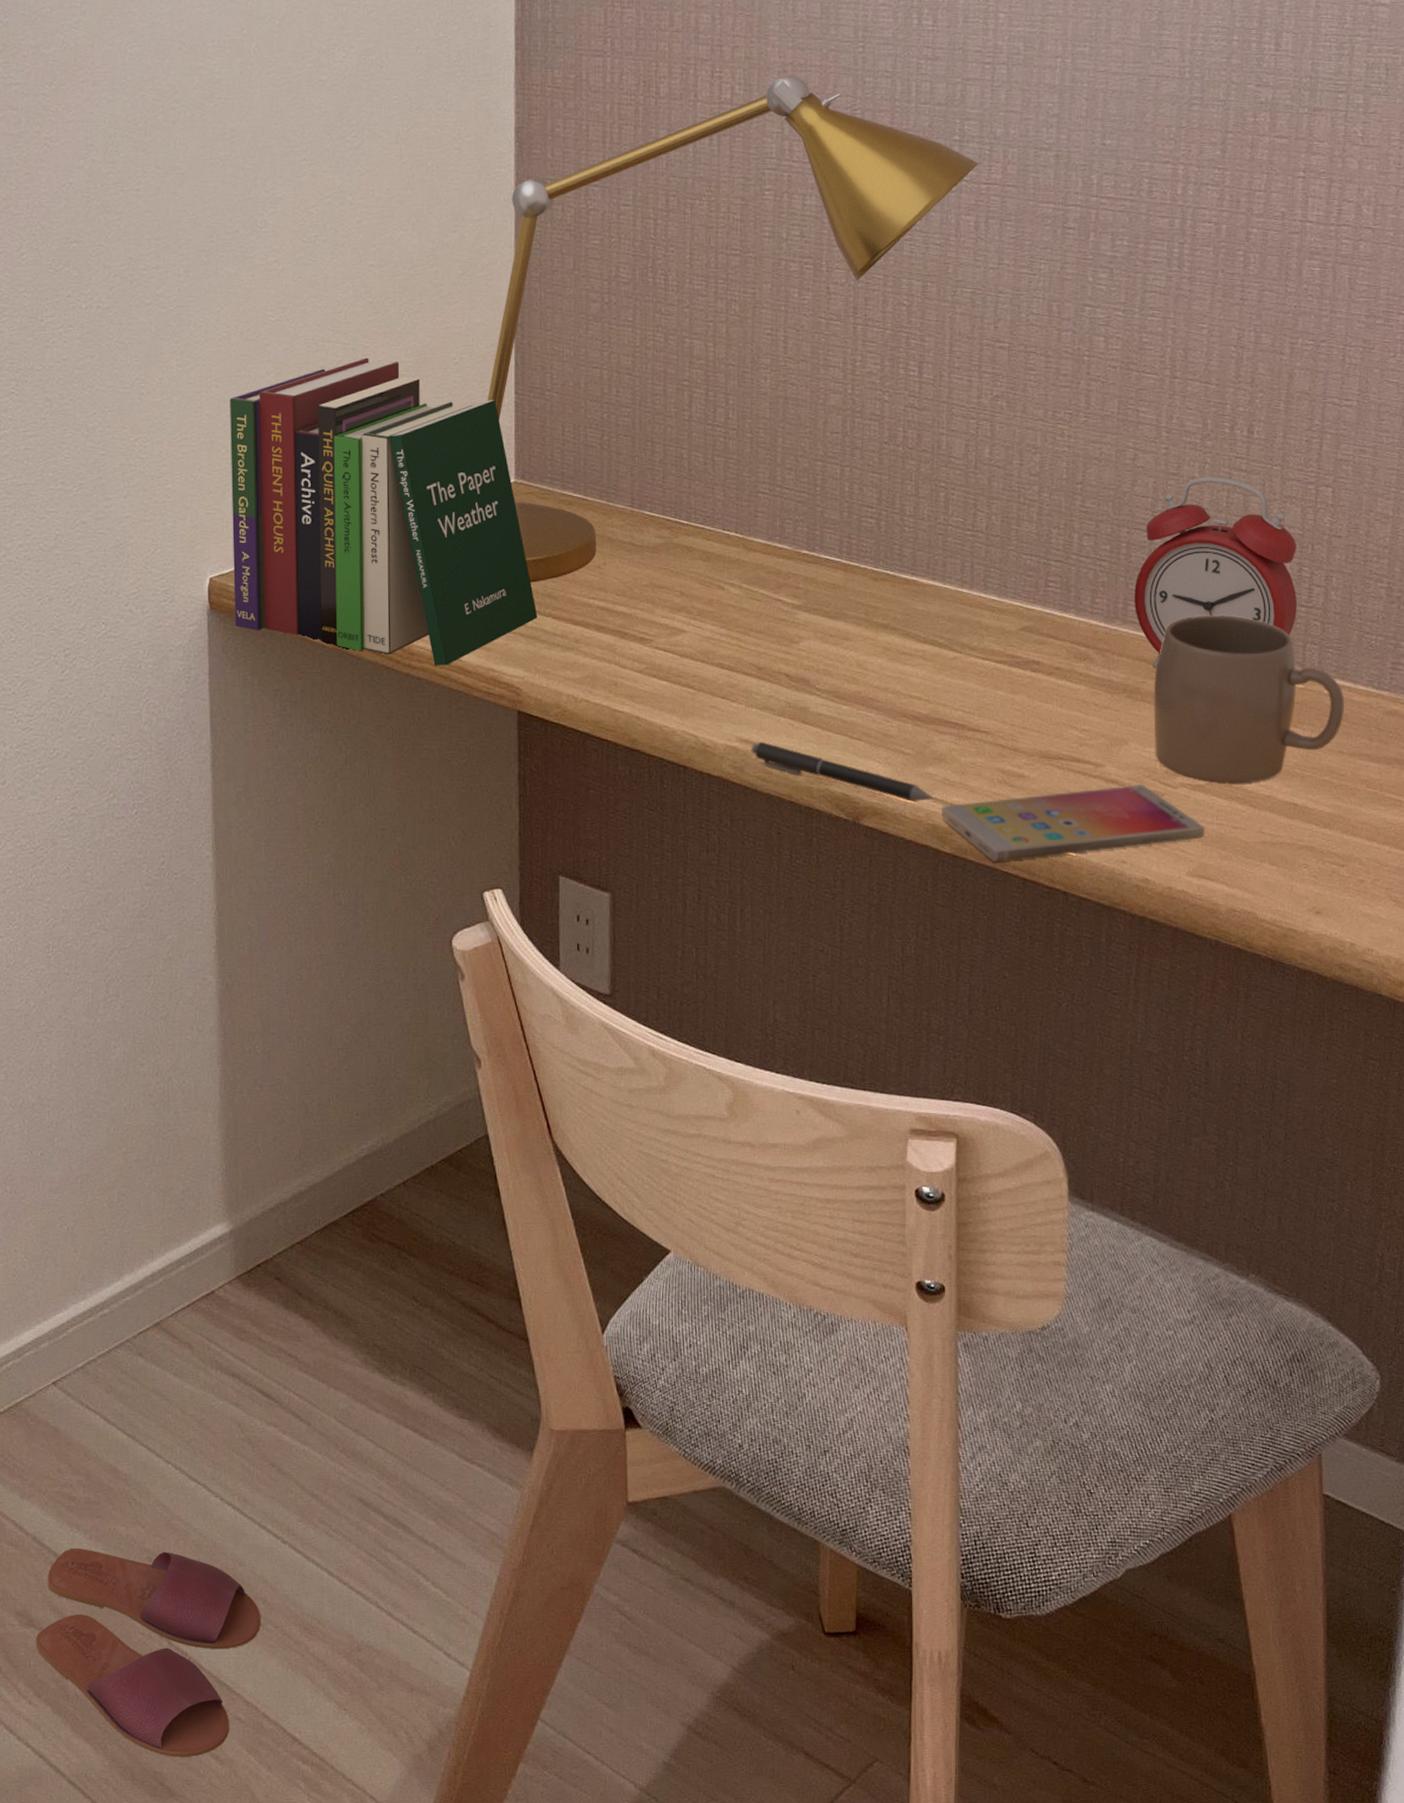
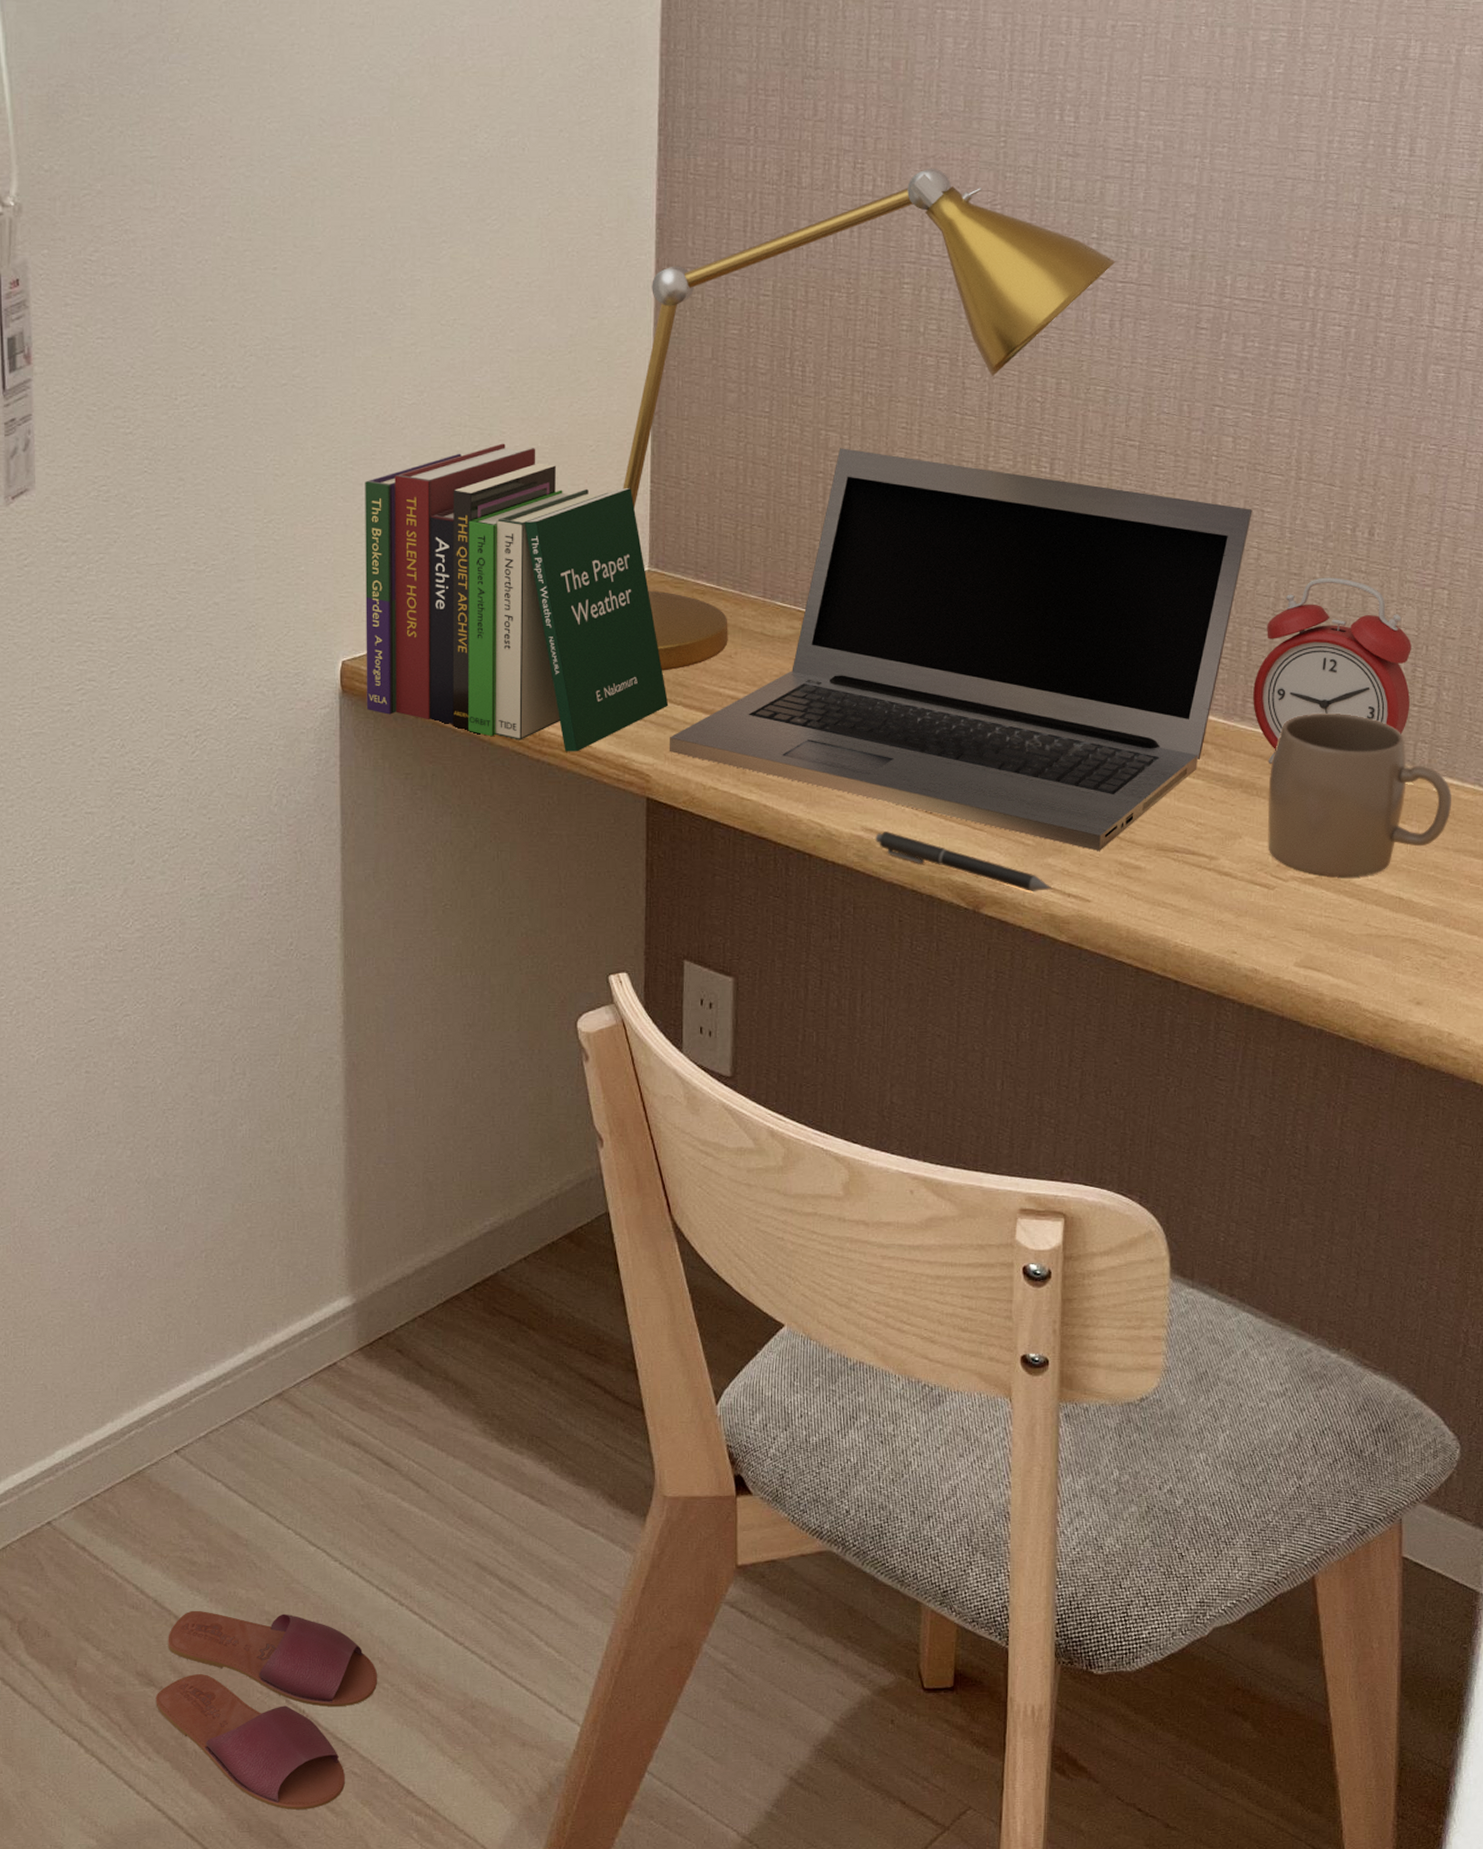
laptop: none [539,355,1127,759] -> present [669,448,1253,851]
smartphone: present [940,785,1206,862] -> none [1058,877,1314,951]

